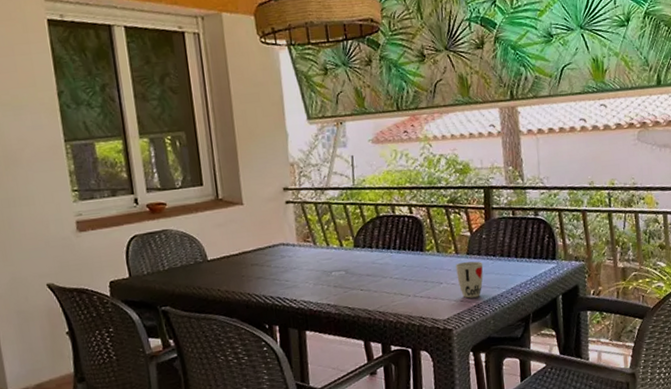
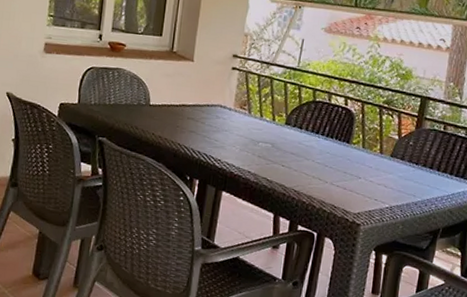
cup: present [455,261,483,299] -> none [376,163,405,200]

